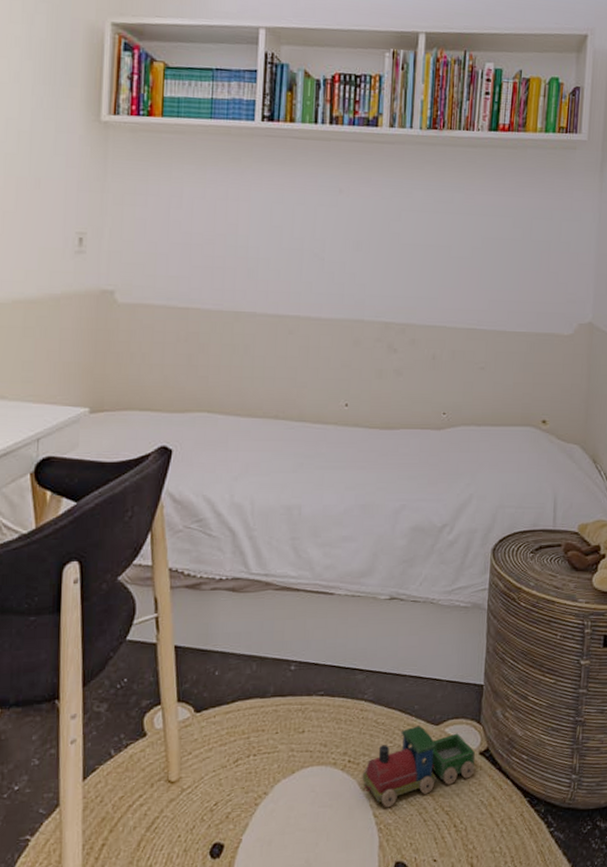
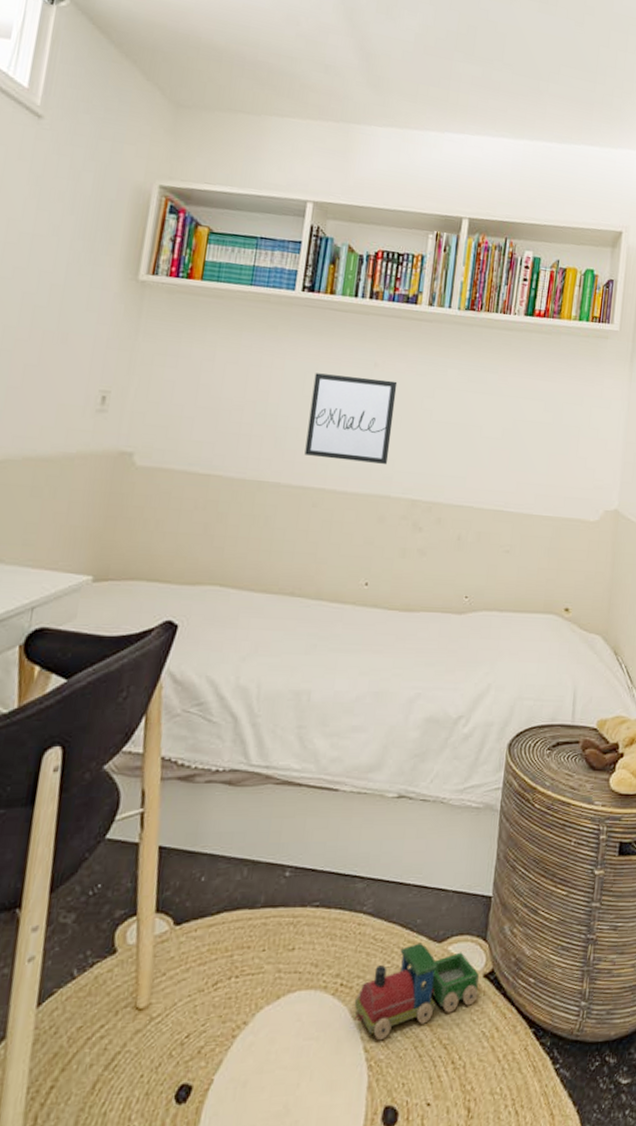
wall art: none [277,203,363,289] -> present [304,373,398,464]

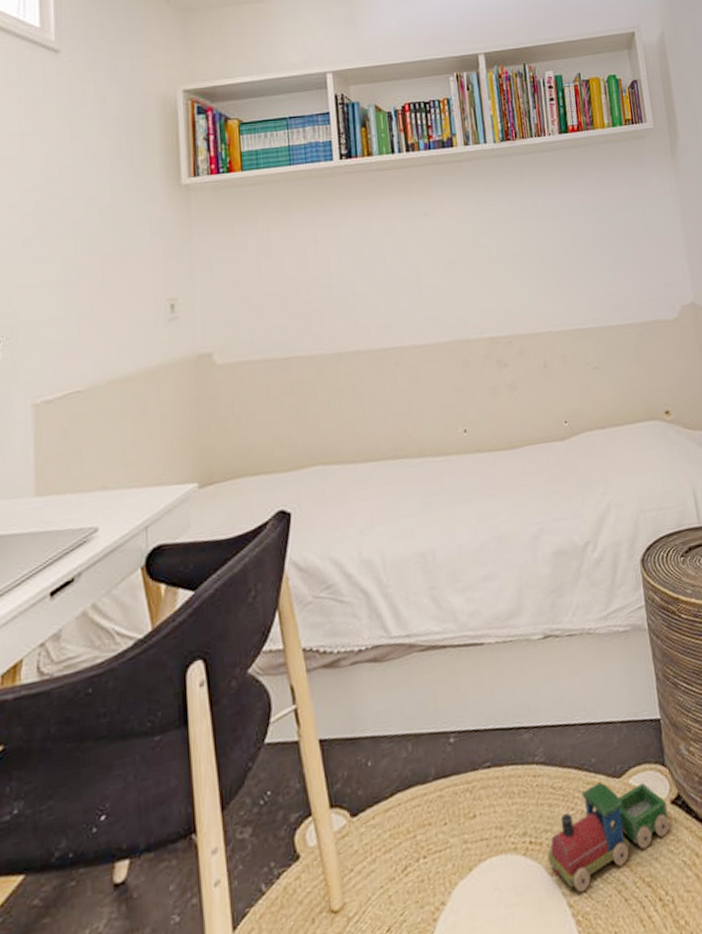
wall art: present [304,373,398,464] -> none [370,226,460,317]

